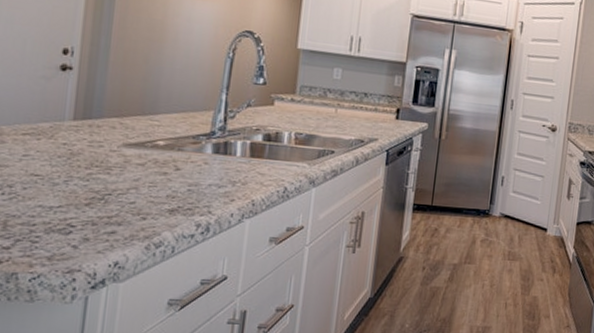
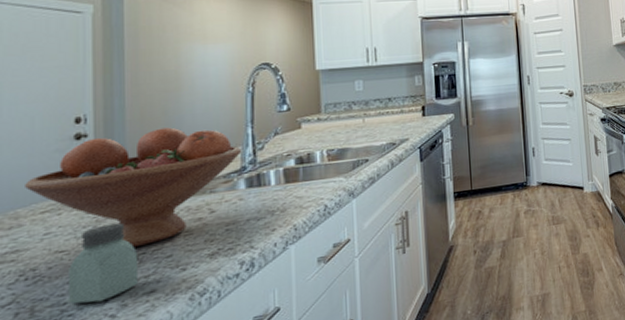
fruit bowl: none [11,73,213,187] -> present [25,127,241,247]
saltshaker: none [38,158,104,231] -> present [69,222,137,304]

